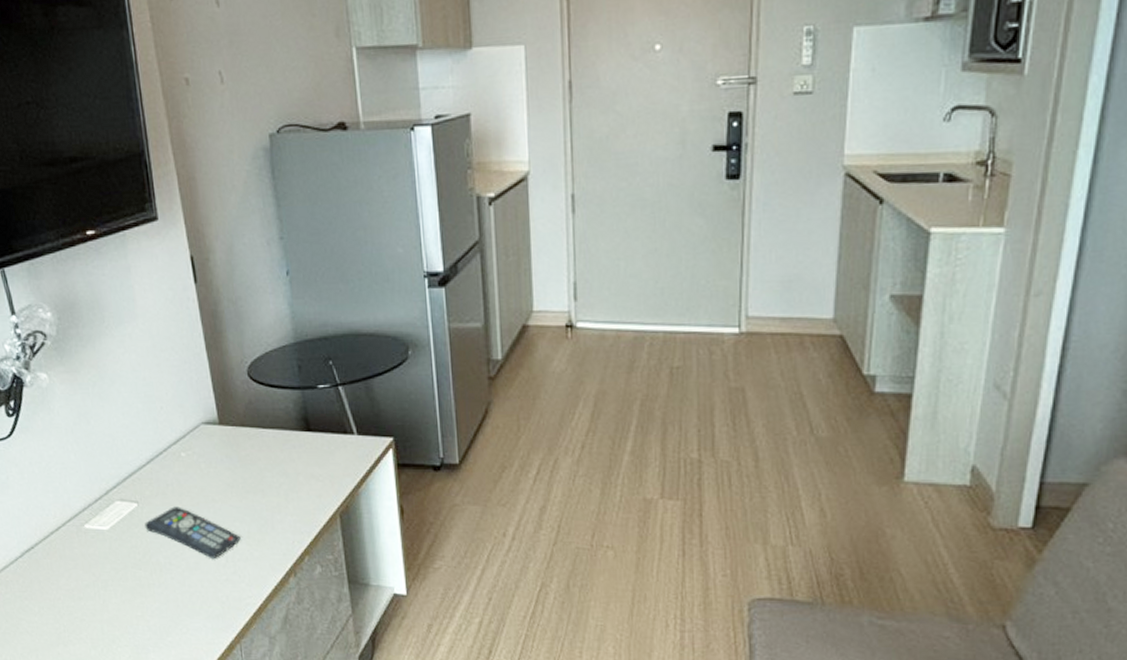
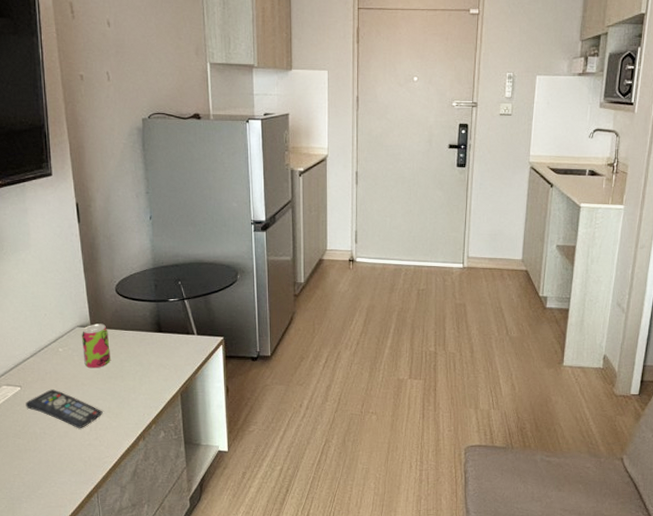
beverage can: none [208,419,247,480] -> present [82,323,110,369]

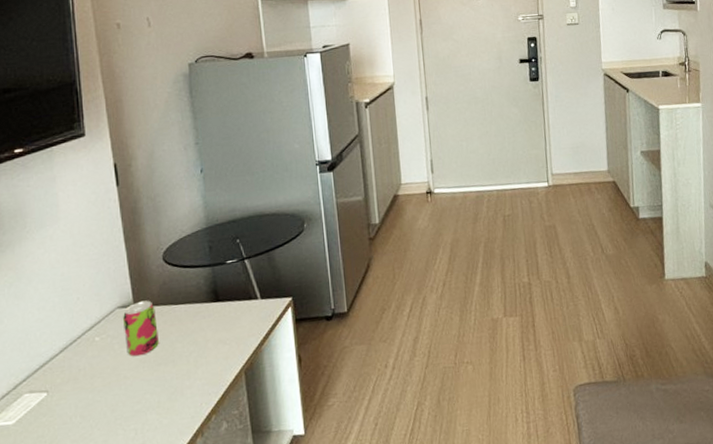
remote control: present [25,389,103,429] -> none [53,389,151,435]

